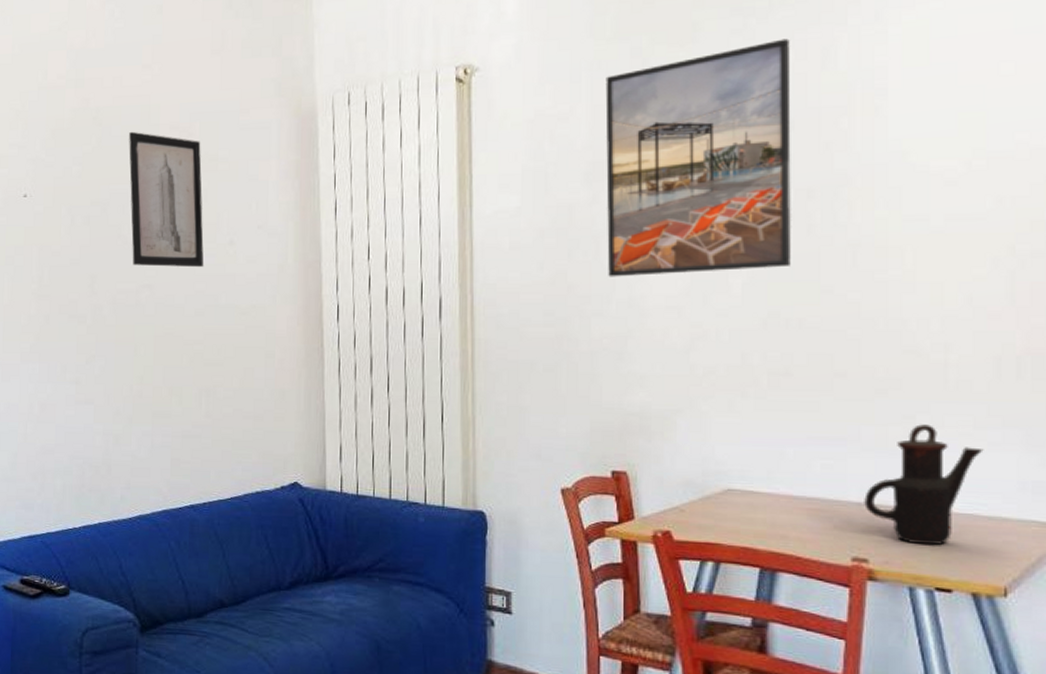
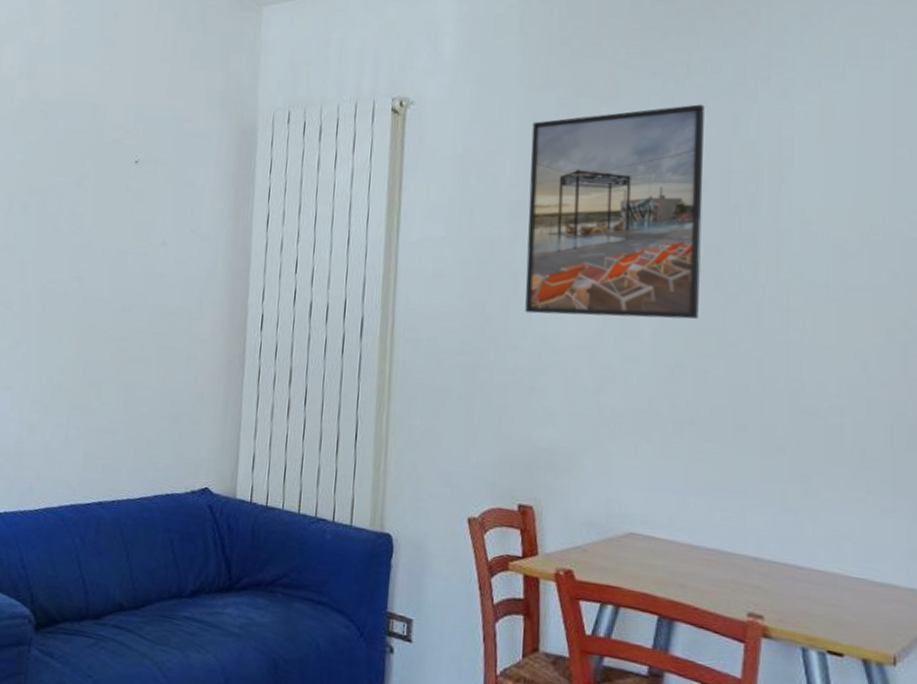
wall art: present [129,131,204,268] -> none [65,127,143,265]
teapot: present [864,424,984,546] -> none [761,484,876,608]

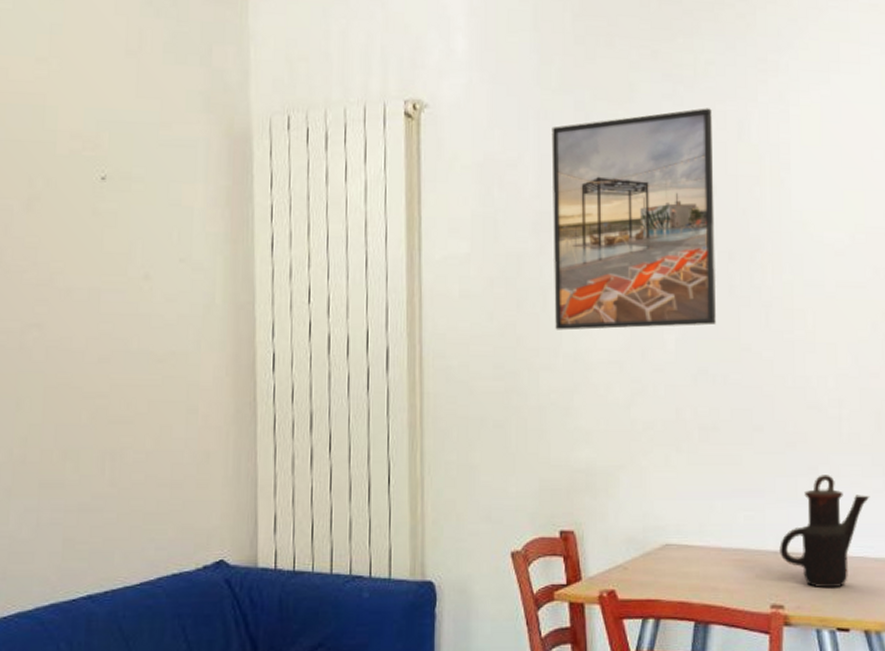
teapot: none [761,484,876,608] -> present [780,475,870,589]

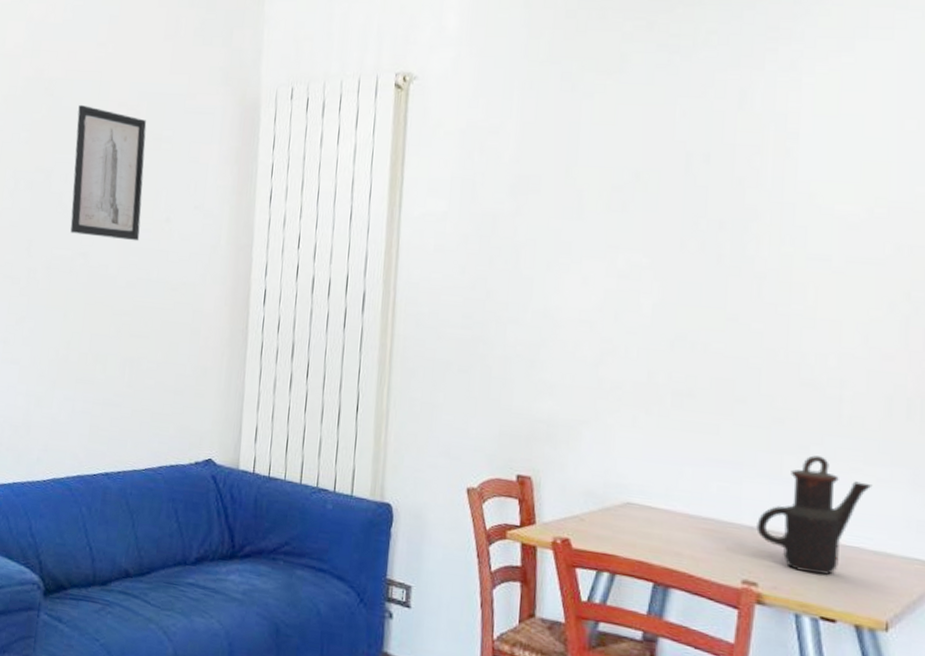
wall art: none [15,135,112,305] -> present [70,104,147,241]
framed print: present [551,108,716,331] -> none [526,77,710,293]

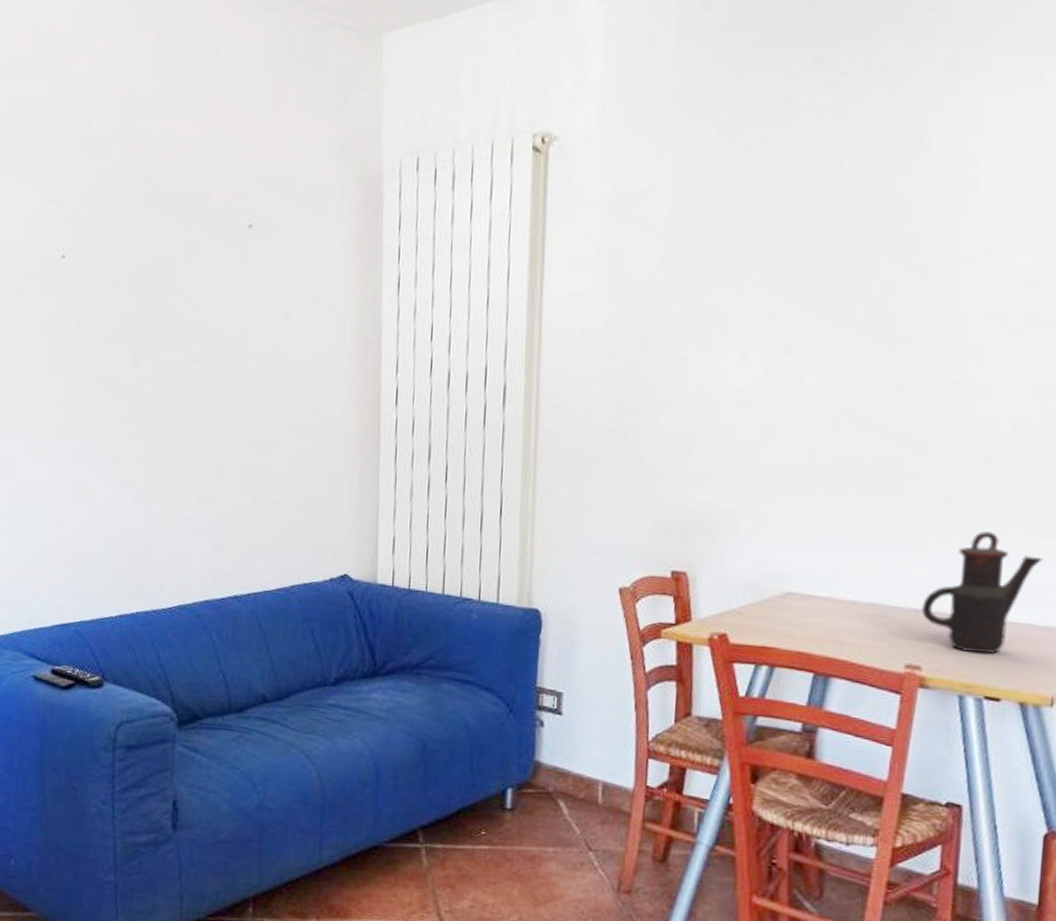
wall art: present [70,104,147,241] -> none [178,190,257,343]

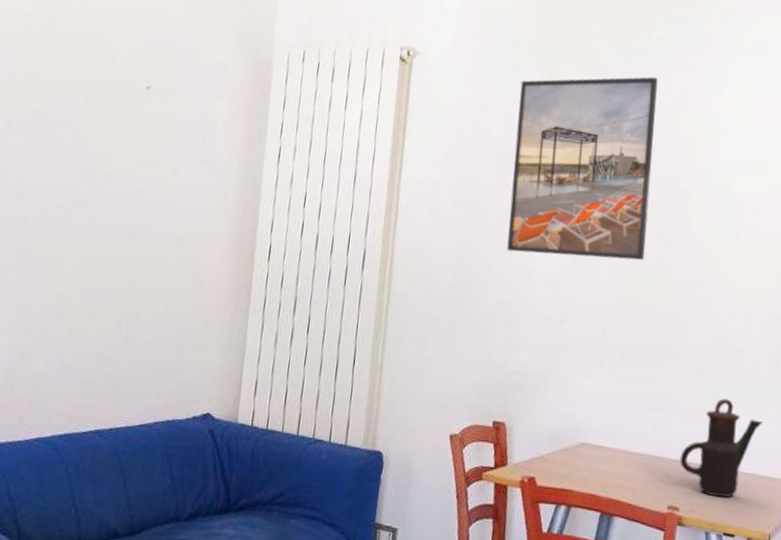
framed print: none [680,120,883,369] -> present [507,77,658,260]

